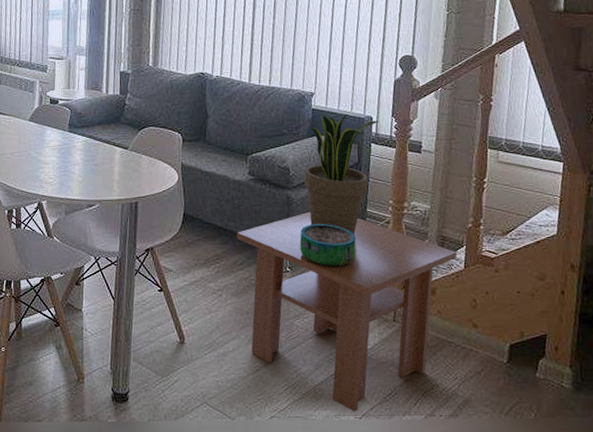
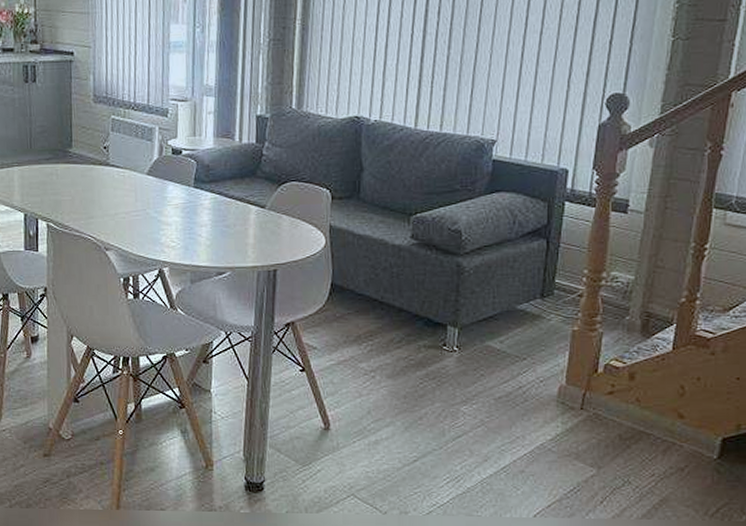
coffee table: present [236,211,458,412] -> none [394,282,665,509]
decorative bowl: present [299,223,356,268] -> none [470,295,540,348]
potted plant: present [304,113,379,234] -> none [479,165,576,309]

